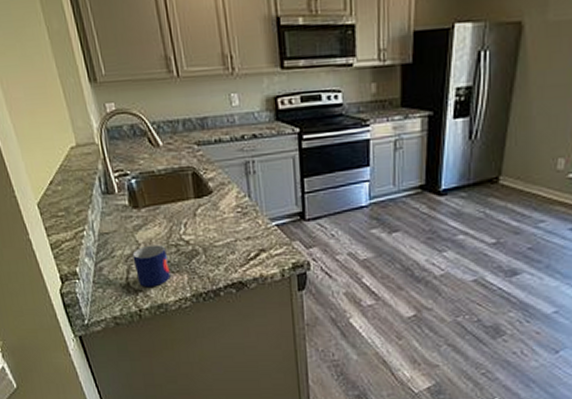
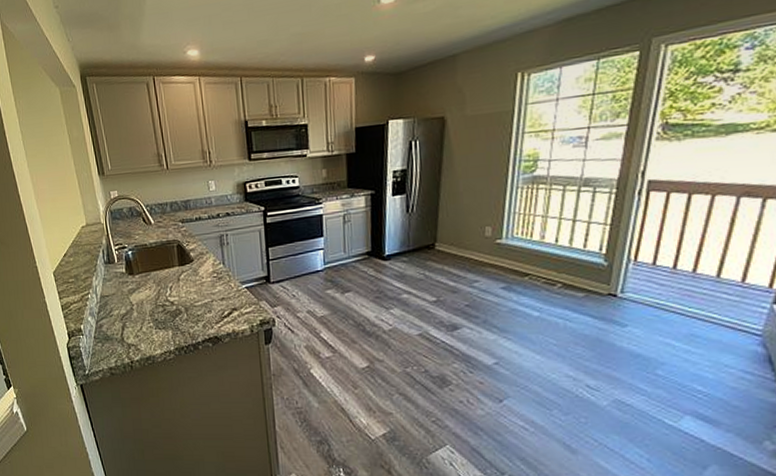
mug: present [132,244,171,287] -> none [127,305,158,342]

